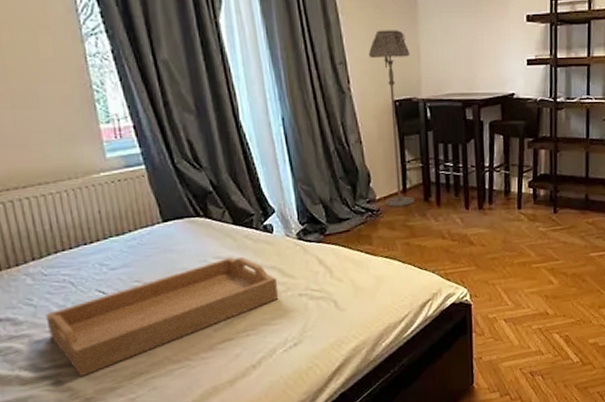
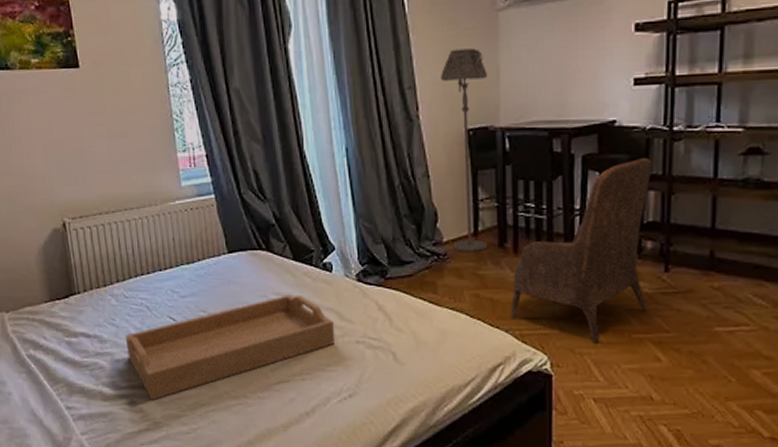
armchair: none [435,123,542,275] -> present [510,157,651,343]

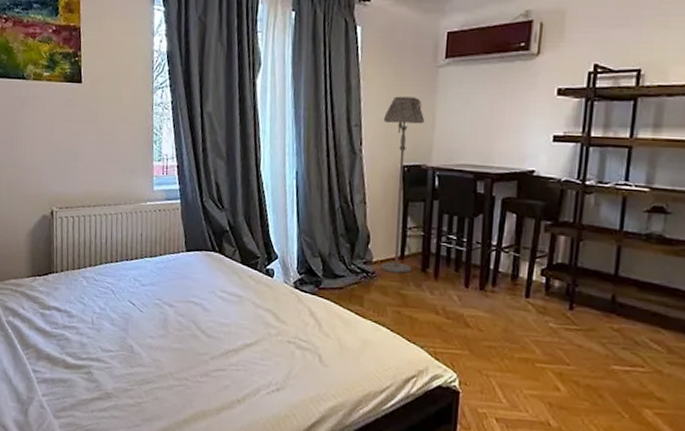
serving tray: present [125,294,336,401] -> none [90,293,271,373]
armchair: present [510,157,651,343] -> none [426,205,564,368]

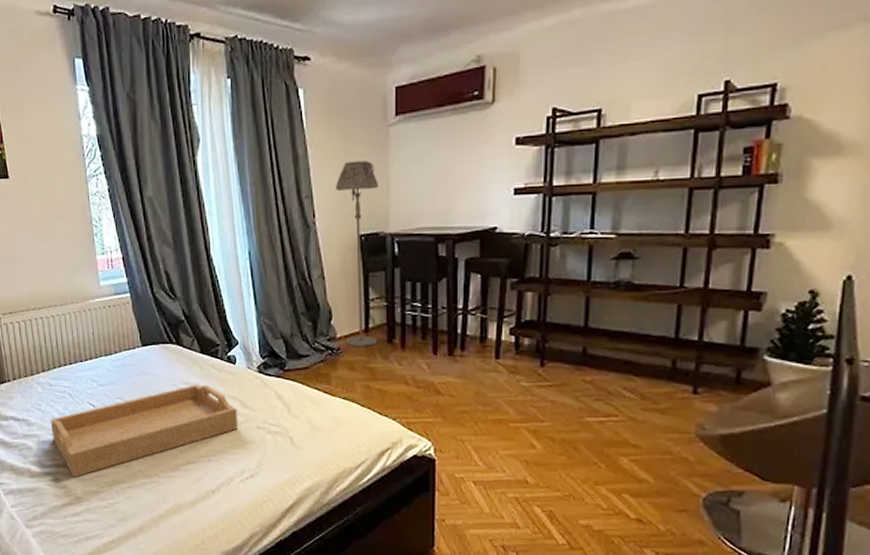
serving tray: none [90,293,271,373] -> present [50,384,239,478]

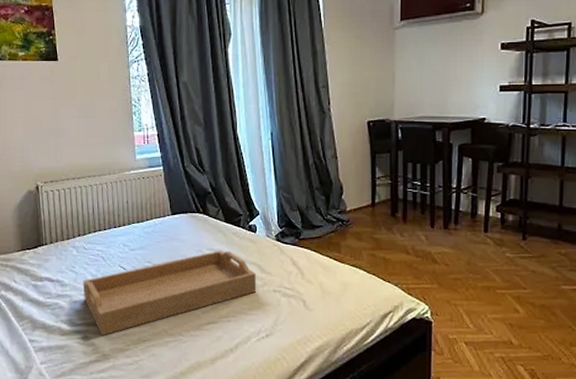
floor lamp: present [336,160,379,346] -> none [349,57,386,219]

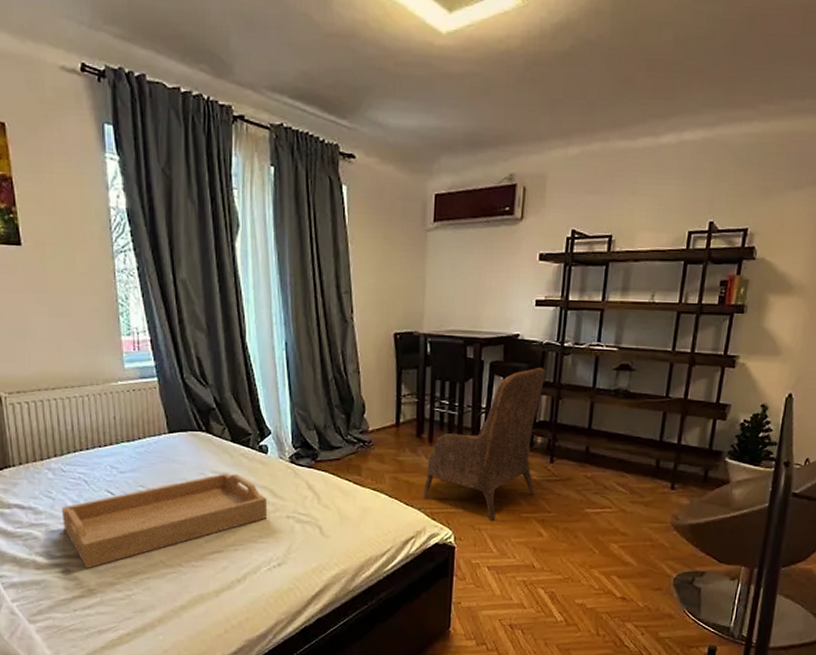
armchair: none [399,148,513,297] -> present [423,367,545,521]

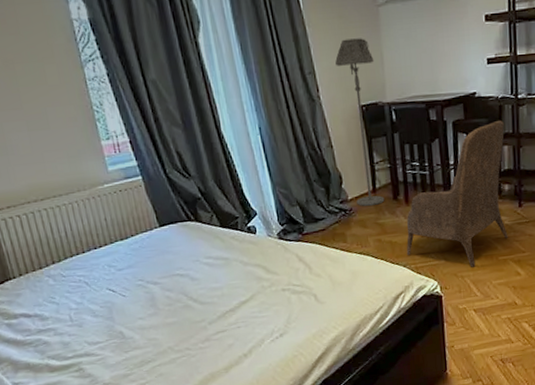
serving tray: present [61,473,268,569] -> none [66,257,265,365]
floor lamp: none [374,261,416,440] -> present [335,38,385,206]

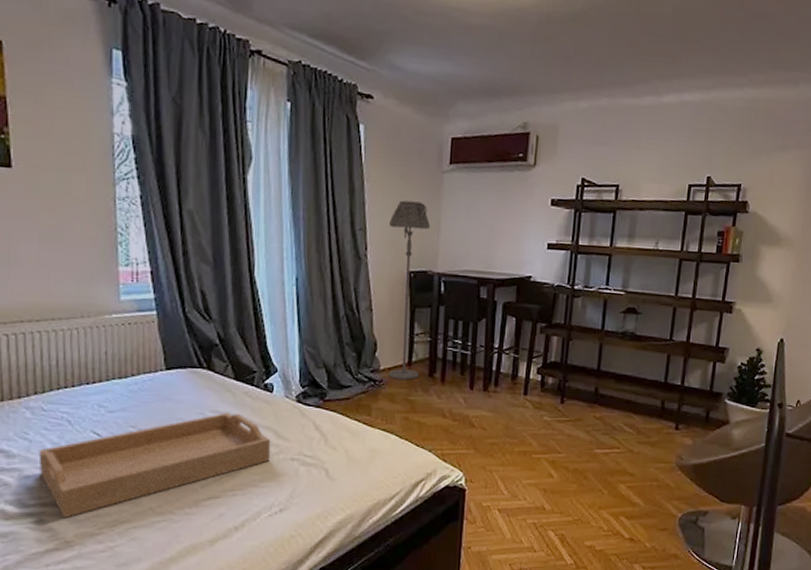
serving tray: none [66,257,265,365] -> present [38,412,271,519]
armchair: present [406,120,508,267] -> none [434,308,556,462]

